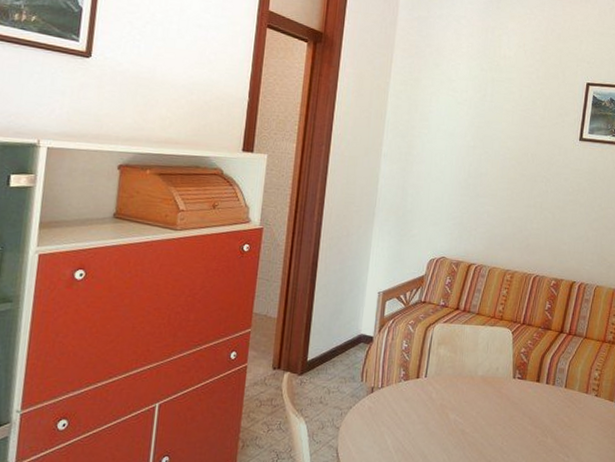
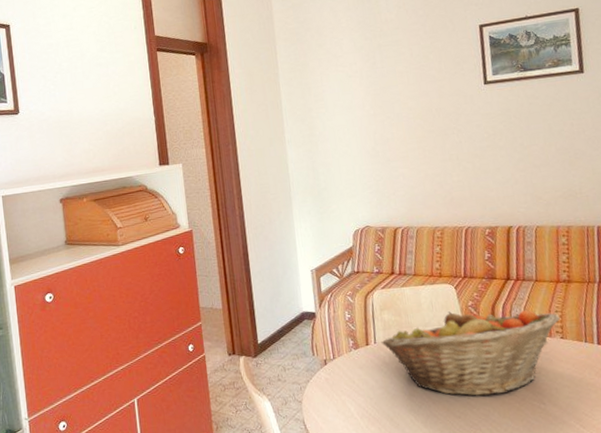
fruit basket: none [432,355,598,444] -> present [381,310,560,397]

